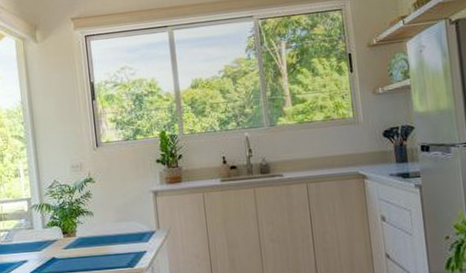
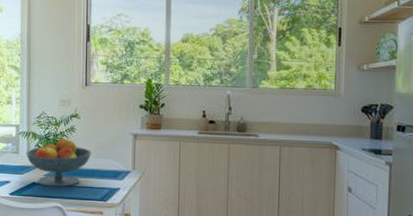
fruit bowl: none [41,205,112,261] -> present [26,138,92,187]

